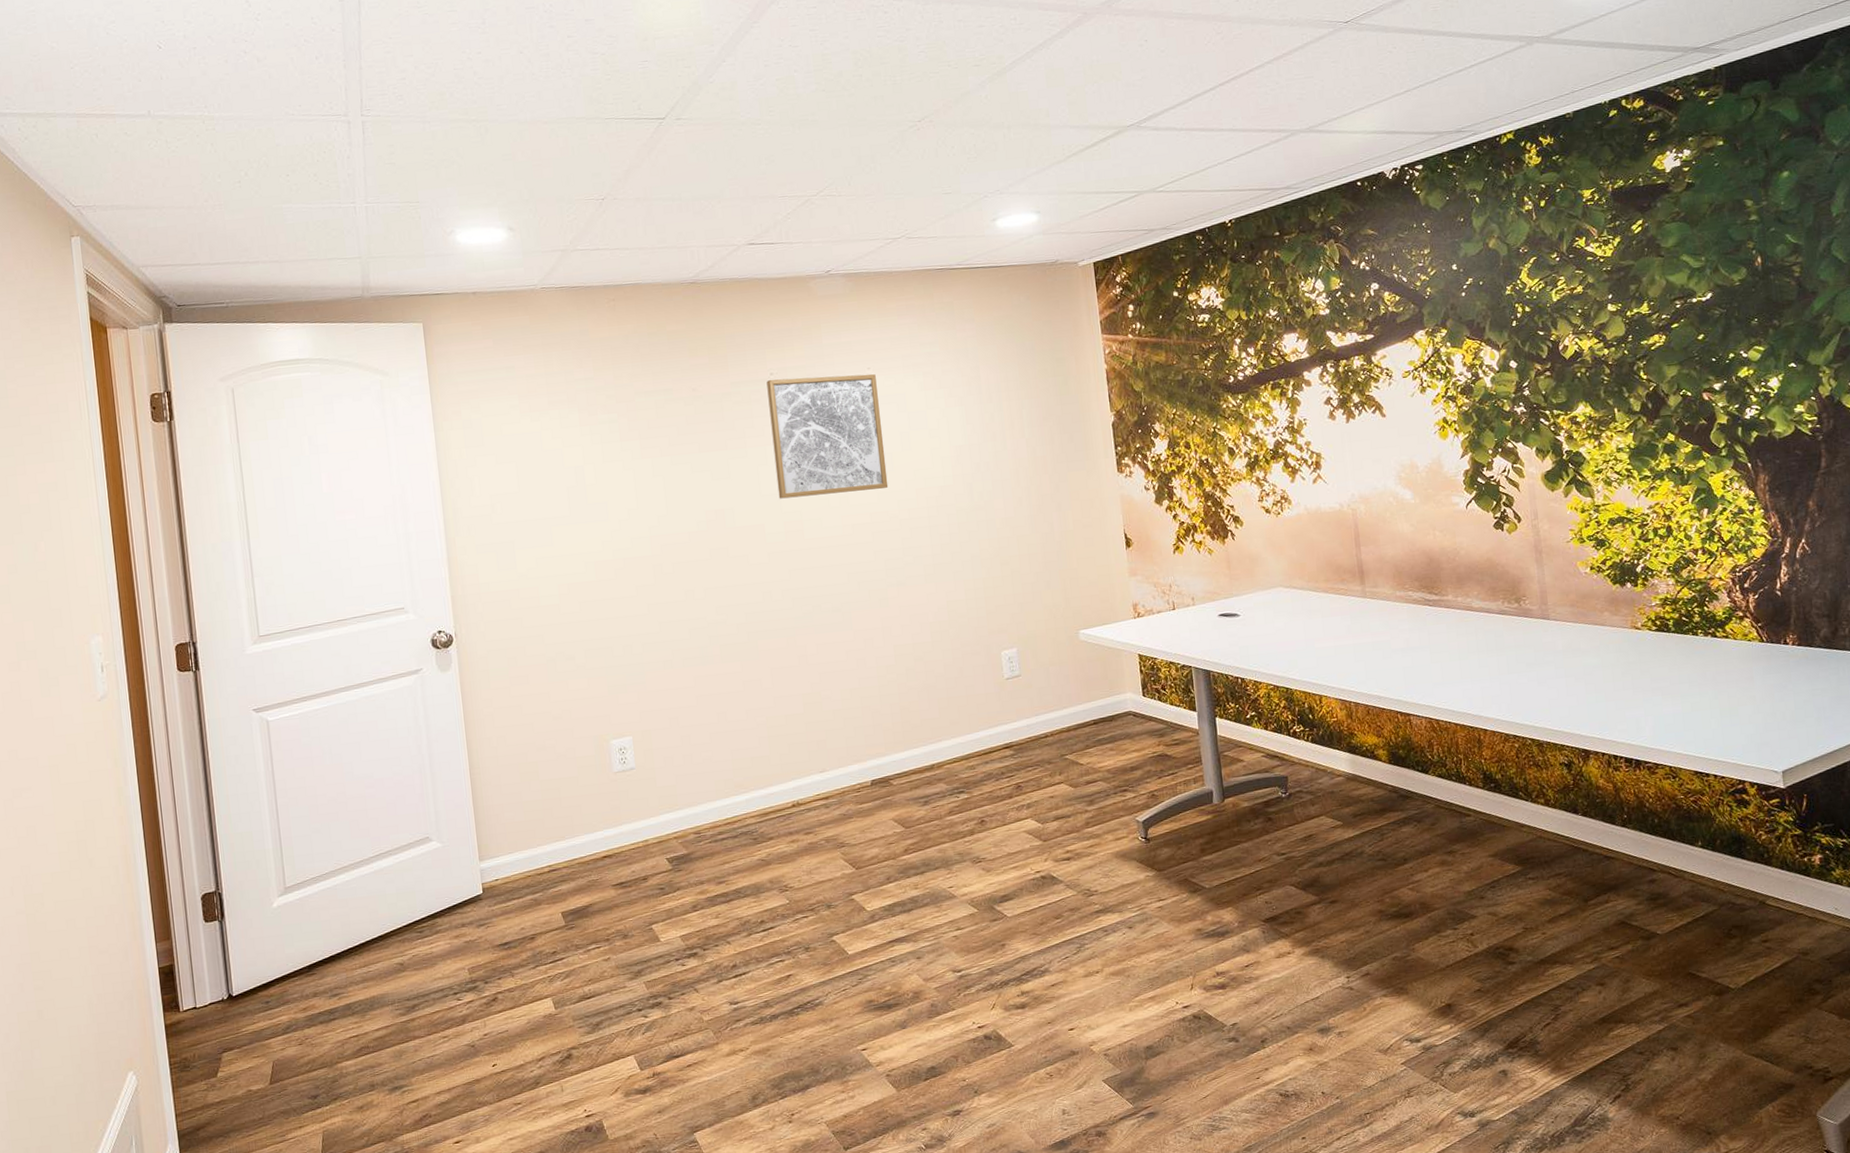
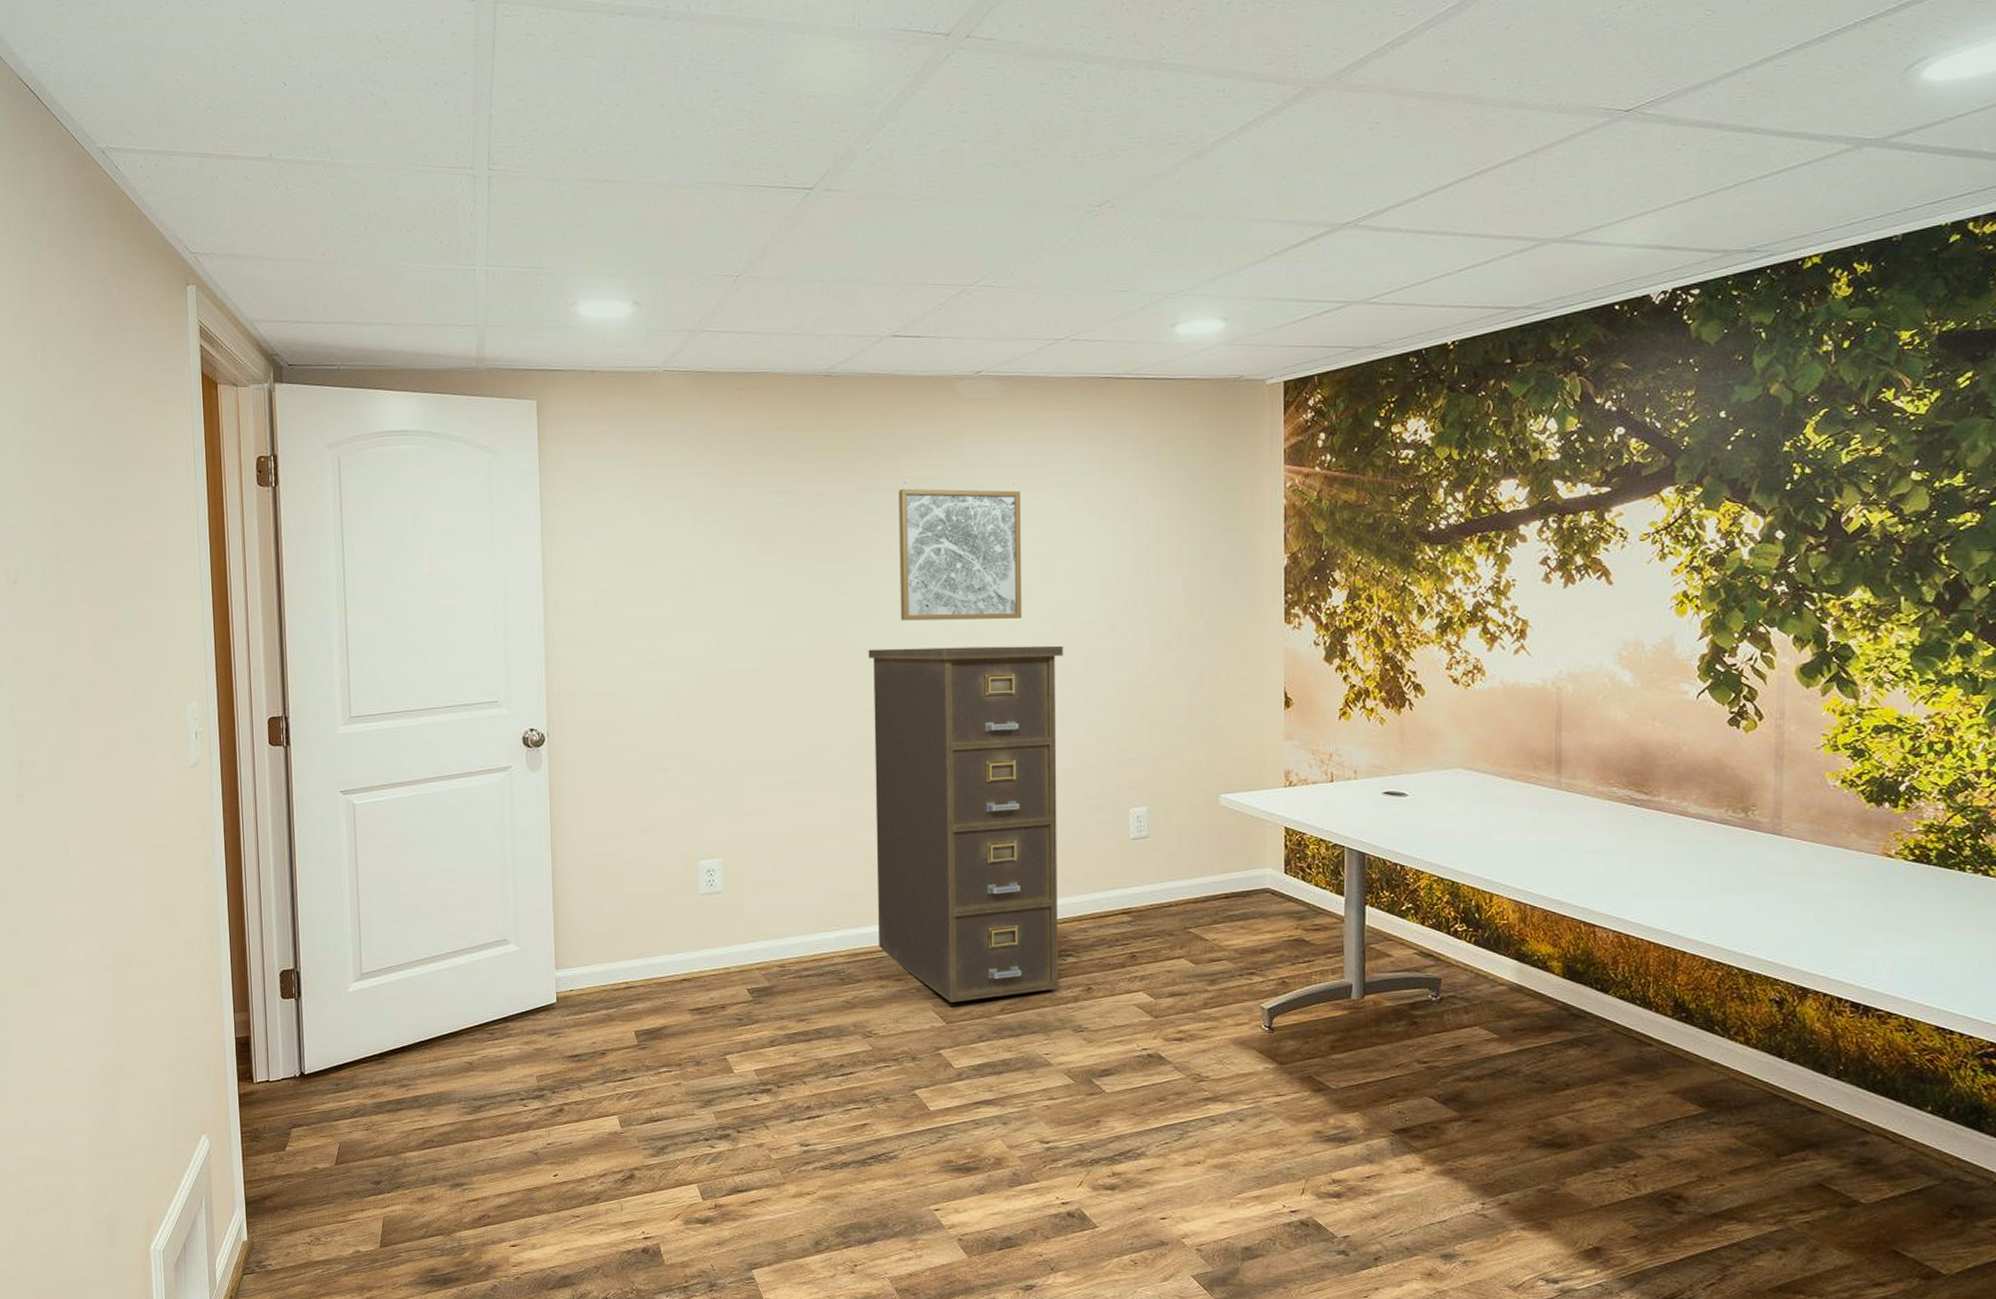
filing cabinet: none [752,509,955,849] -> present [868,645,1064,1002]

